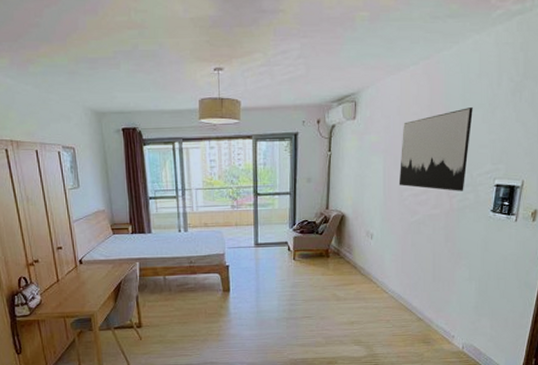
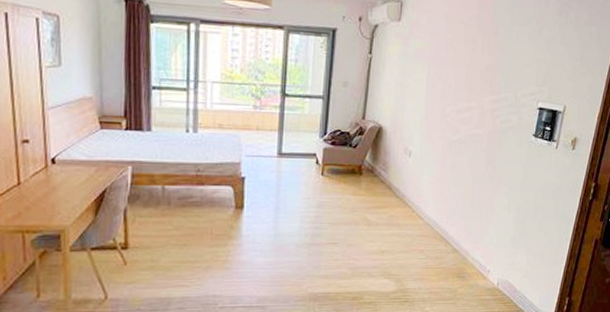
wall art: present [398,107,473,191] -> none [442,23,521,112]

